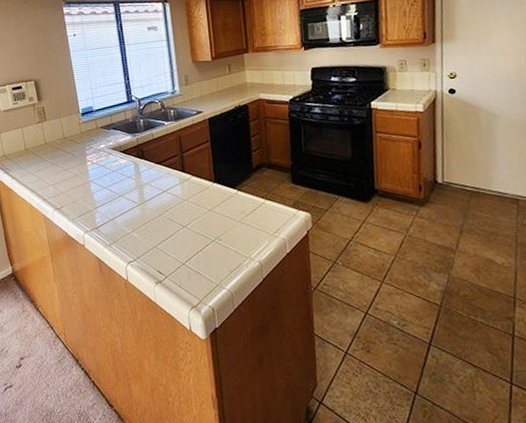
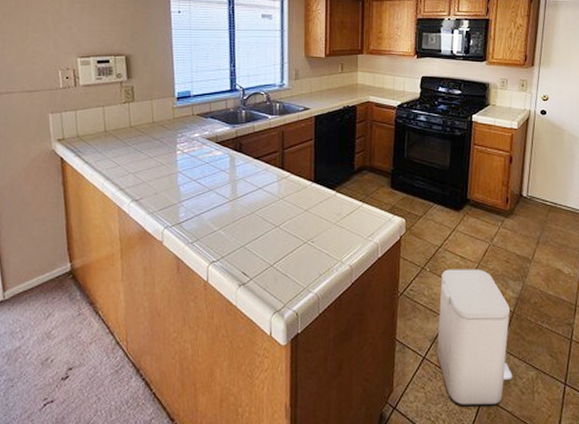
pedal bin: none [355,261,448,405] -> present [437,269,513,408]

